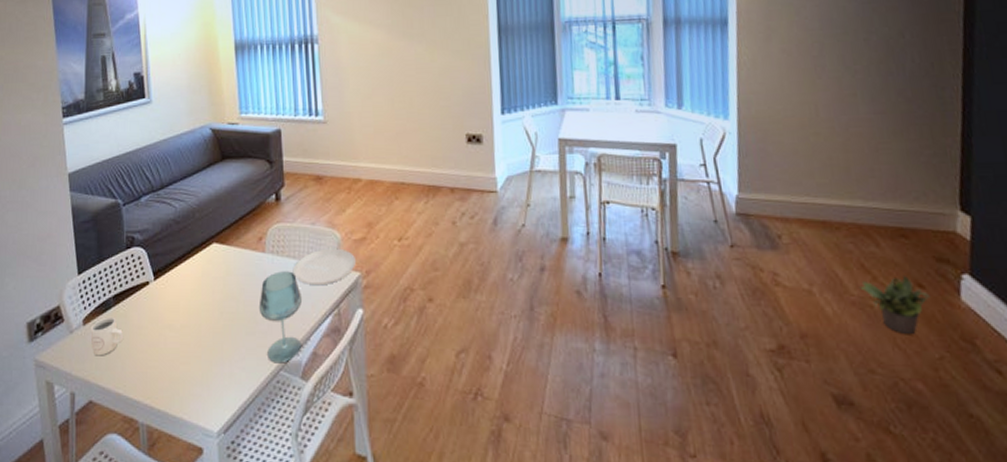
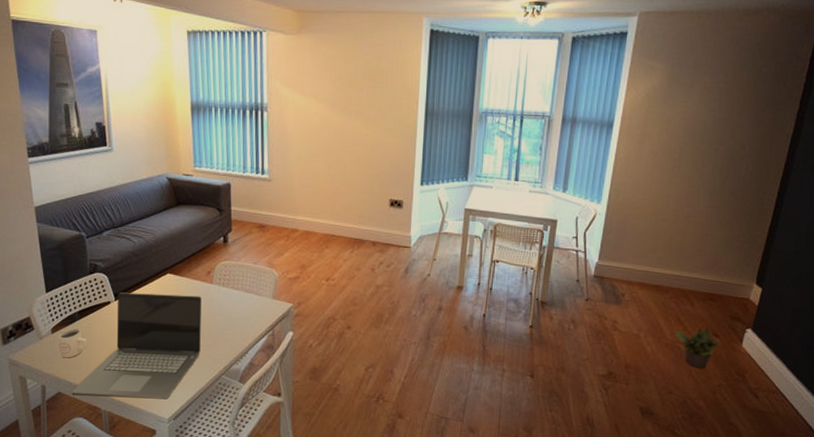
laptop: none [105,269,253,406] -> present [72,292,201,400]
wine glass: present [258,271,303,364] -> none [206,299,243,370]
plate: present [292,248,357,286] -> none [236,283,290,312]

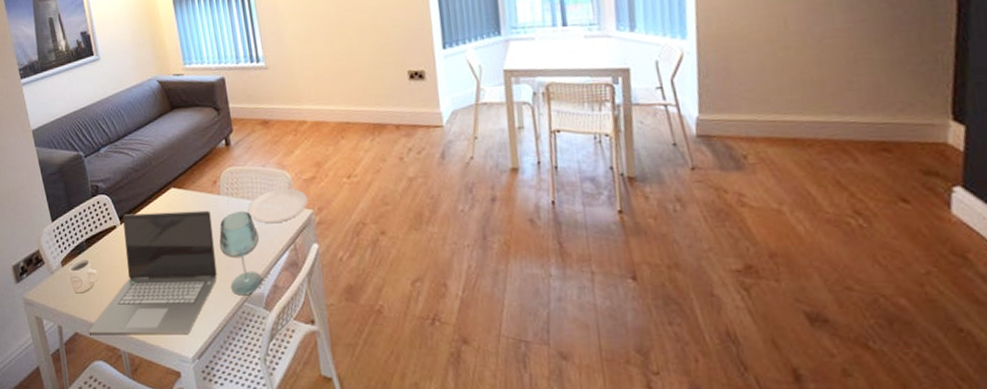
wine glass: none [206,299,243,370] -> present [219,211,262,296]
plate: none [236,283,290,312] -> present [248,188,309,224]
potted plant: present [674,328,722,368] -> none [835,191,916,250]

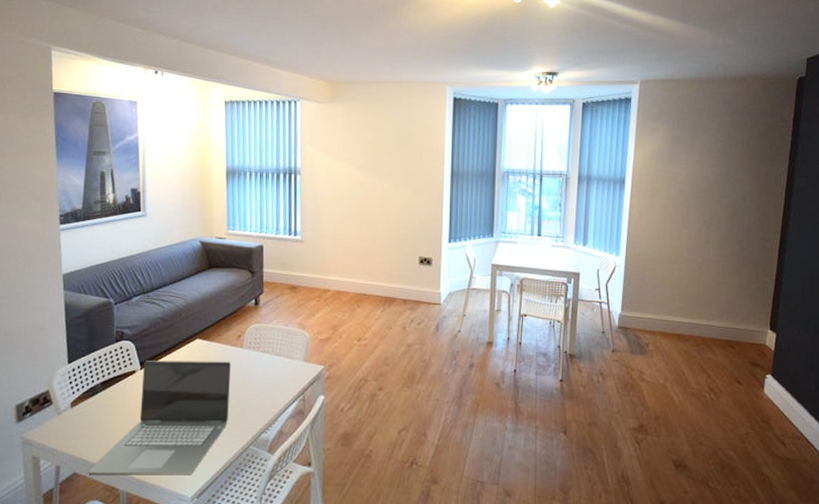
mug: present [68,258,100,294] -> none [77,400,110,434]
wine glass: present [219,211,262,296] -> none [234,364,274,440]
plate: present [248,188,309,224] -> none [266,346,322,376]

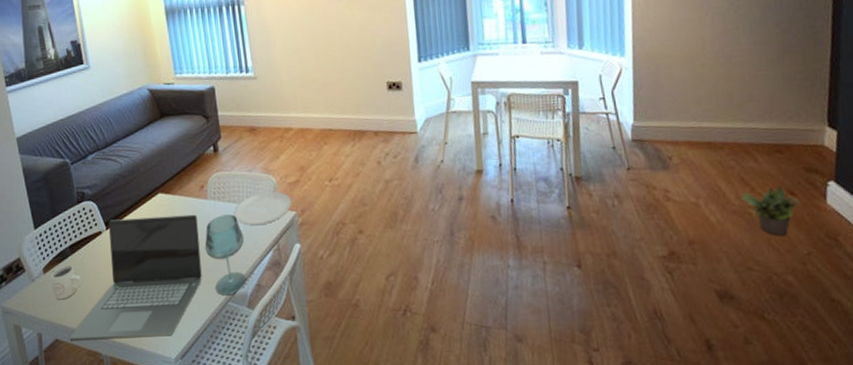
mug: none [77,400,110,434] -> present [51,264,83,300]
wine glass: none [234,364,274,440] -> present [204,214,246,296]
plate: none [266,346,322,376] -> present [234,191,292,226]
potted plant: none [698,375,745,416] -> present [740,186,801,235]

